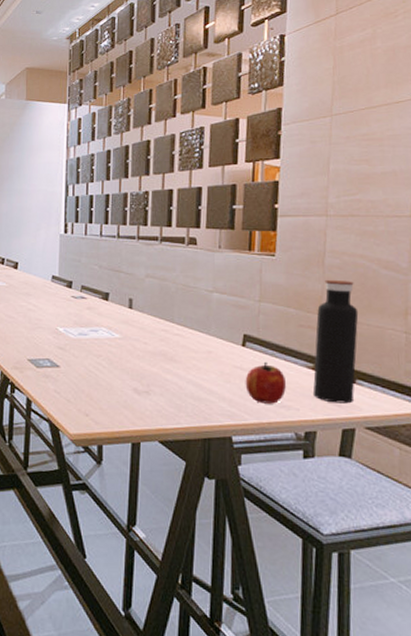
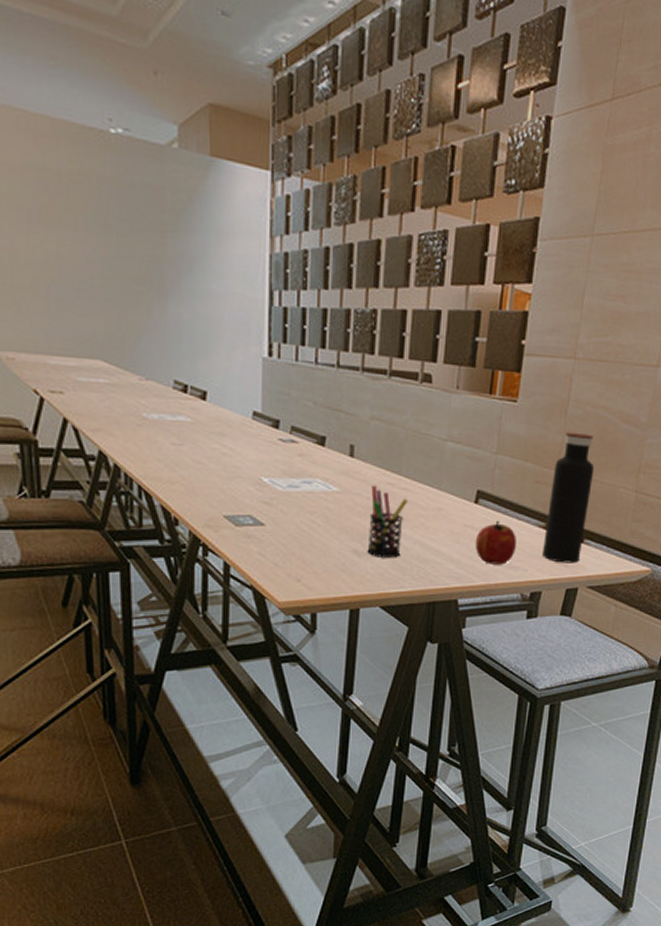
pen holder: none [146,331,181,396] -> present [367,485,408,558]

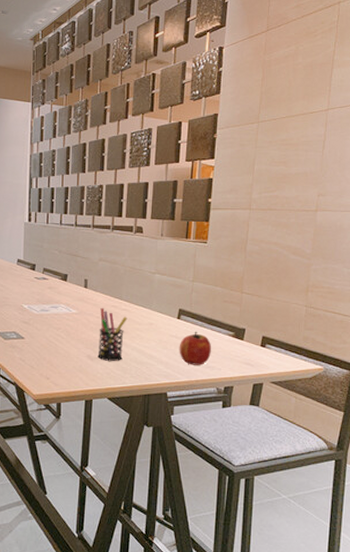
water bottle: present [541,431,595,564] -> none [232,263,271,364]

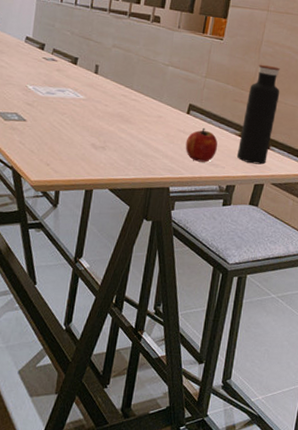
pen holder: present [97,307,127,361] -> none [102,95,136,152]
water bottle: none [232,263,271,364] -> present [236,64,280,165]

